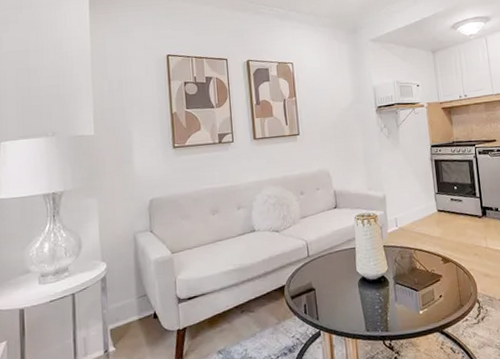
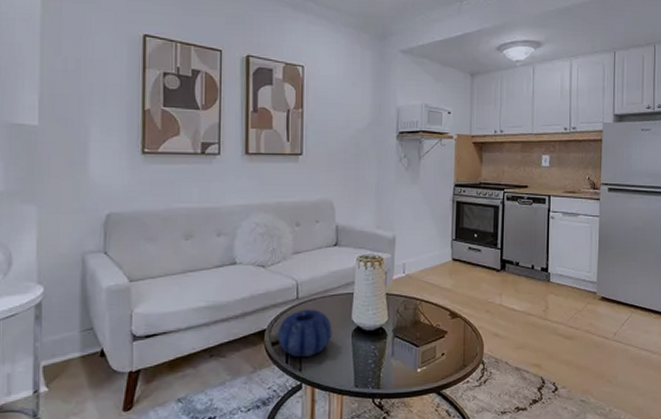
decorative bowl: none [295,264,342,308] -> present [277,309,333,357]

